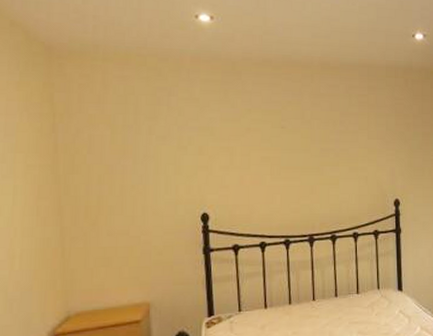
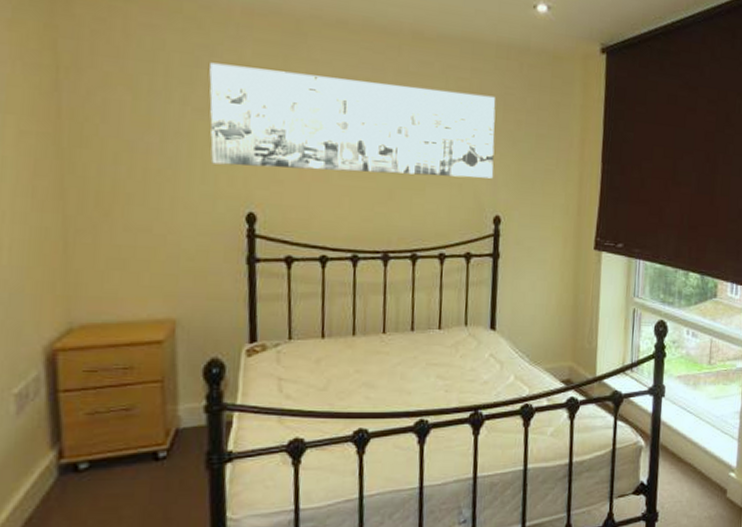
wall art: none [168,100,392,178] -> present [209,62,496,179]

